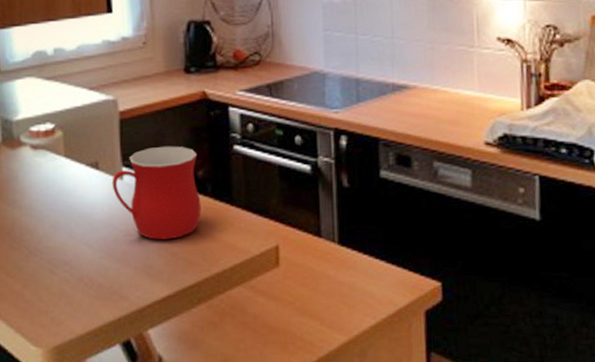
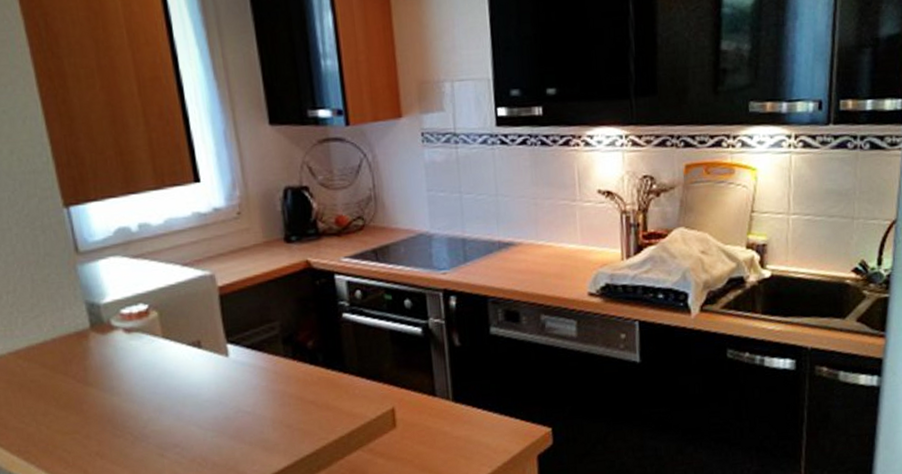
mug: present [112,146,201,240] -> none [217,318,314,414]

